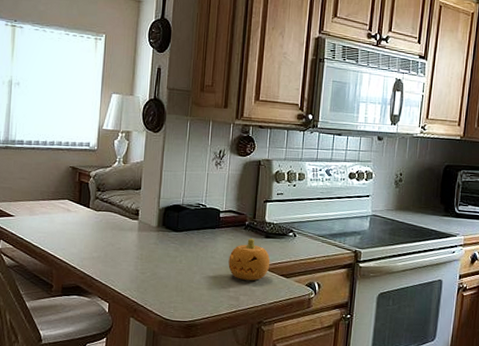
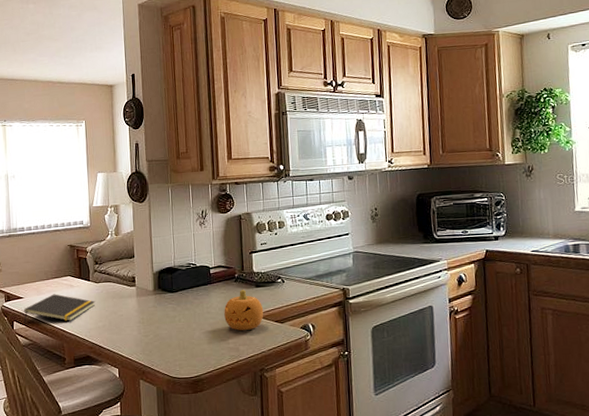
notepad: none [12,216,93,247] -> present [23,294,96,323]

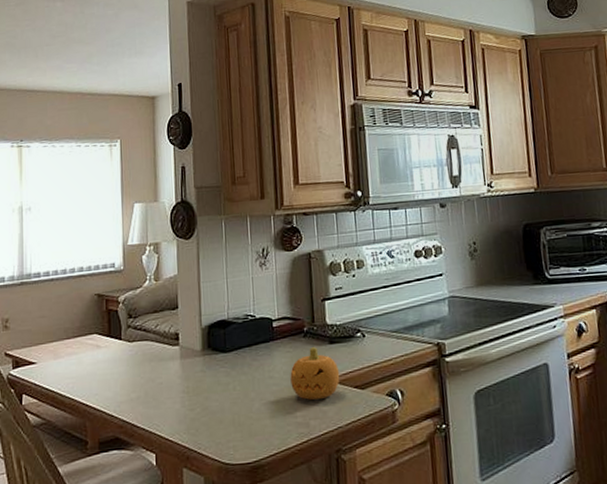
notepad: present [23,294,96,323] -> none [35,357,128,396]

